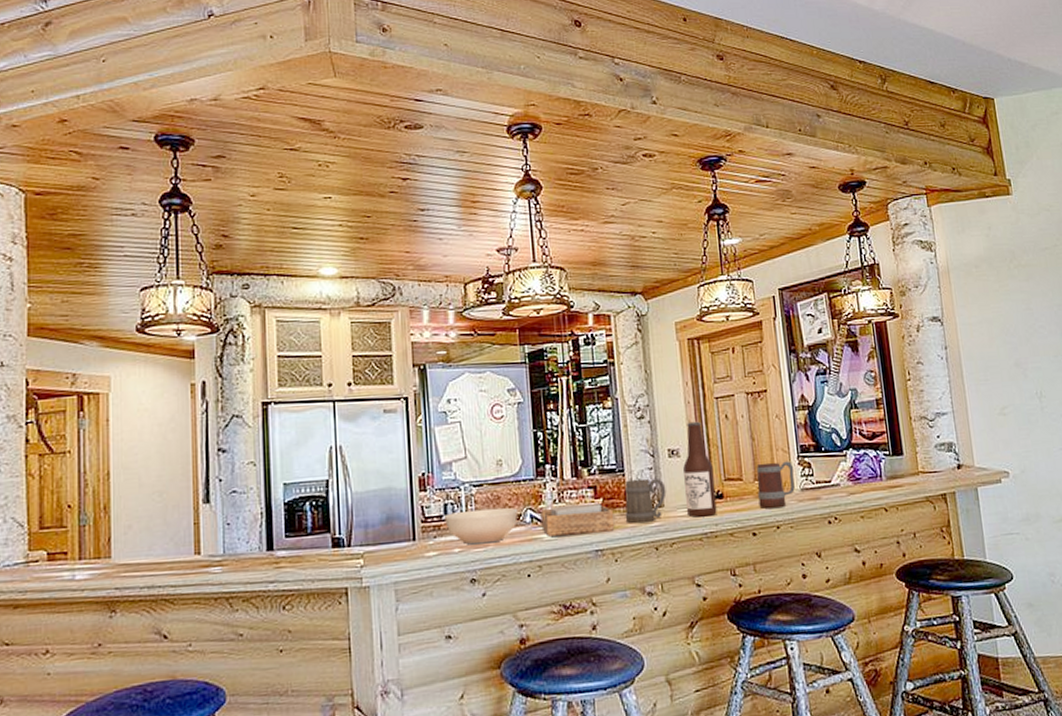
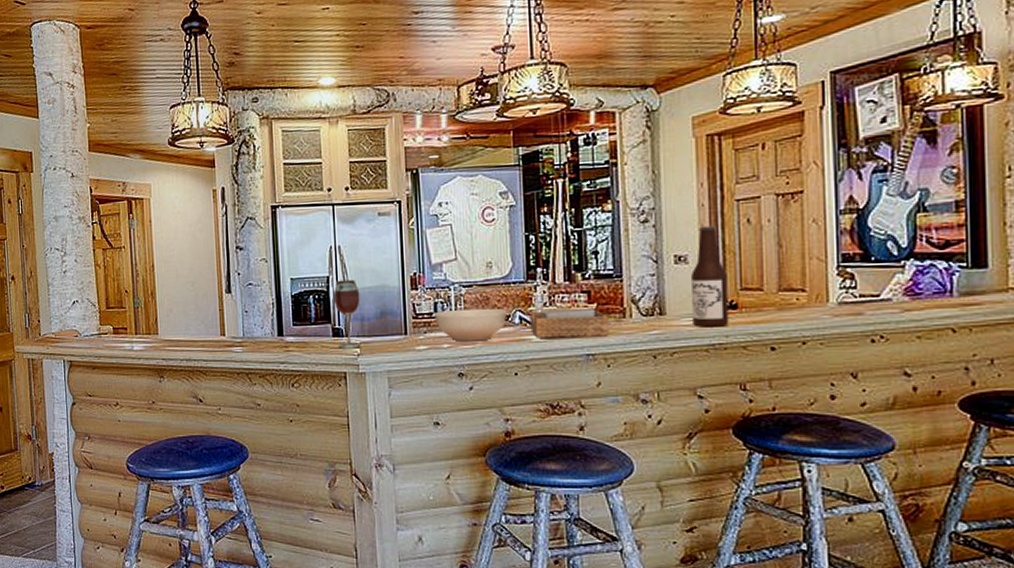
wineglass: none [333,482,365,561] -> present [333,279,361,349]
beer mug: present [624,478,667,524] -> none [620,285,670,331]
beer mug: present [756,461,795,509] -> none [781,271,832,323]

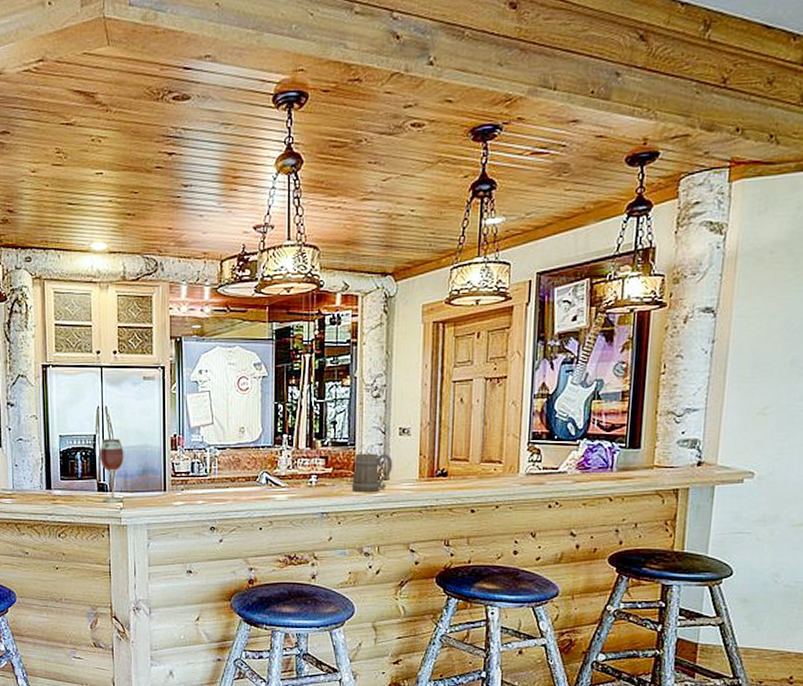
bowl: present [433,308,507,342] -> none [190,469,256,499]
napkin holder: present [530,307,609,338] -> none [275,471,342,499]
beer mug: none [620,285,670,331] -> present [351,453,393,493]
root beer bottle: present [690,225,729,328] -> none [410,403,441,491]

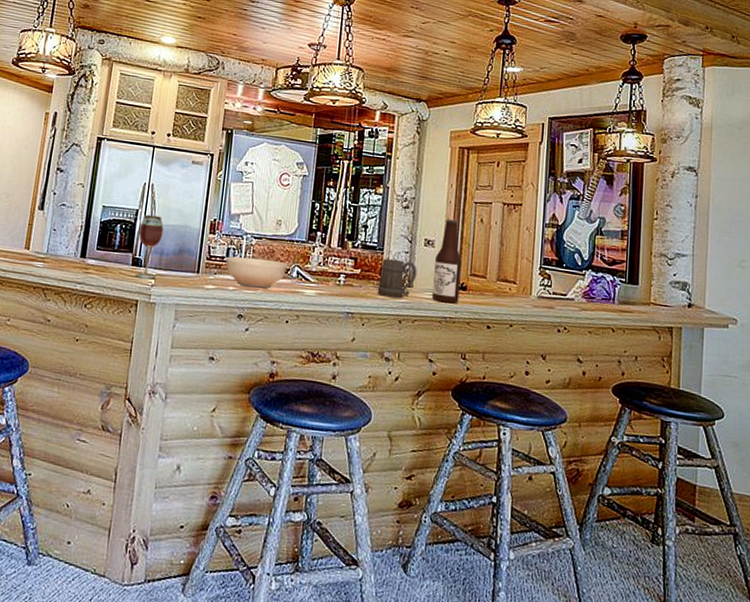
bowl: none [190,469,256,499] -> present [225,256,288,288]
root beer bottle: none [410,403,441,491] -> present [431,219,462,304]

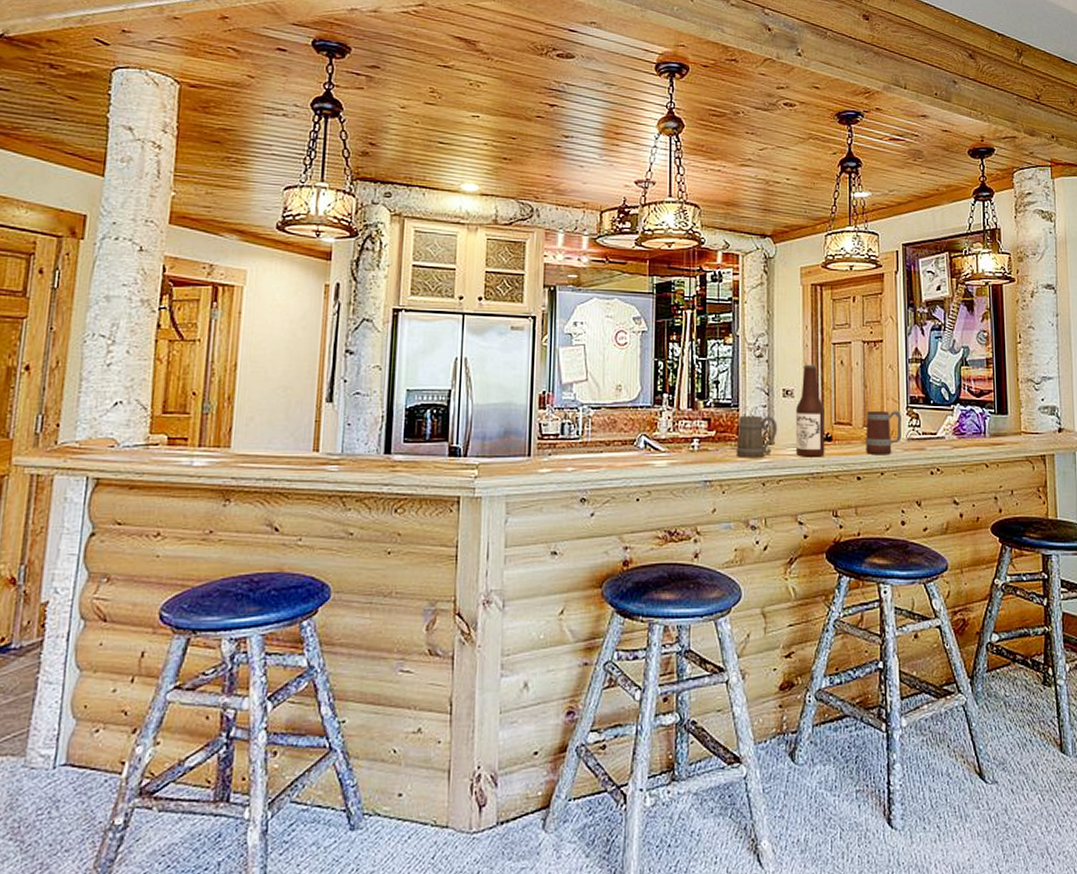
wineglass: present [135,214,164,280] -> none [453,394,484,470]
bowl: present [225,256,288,288] -> none [559,431,633,465]
beer mug: none [497,266,535,310] -> present [865,410,903,456]

